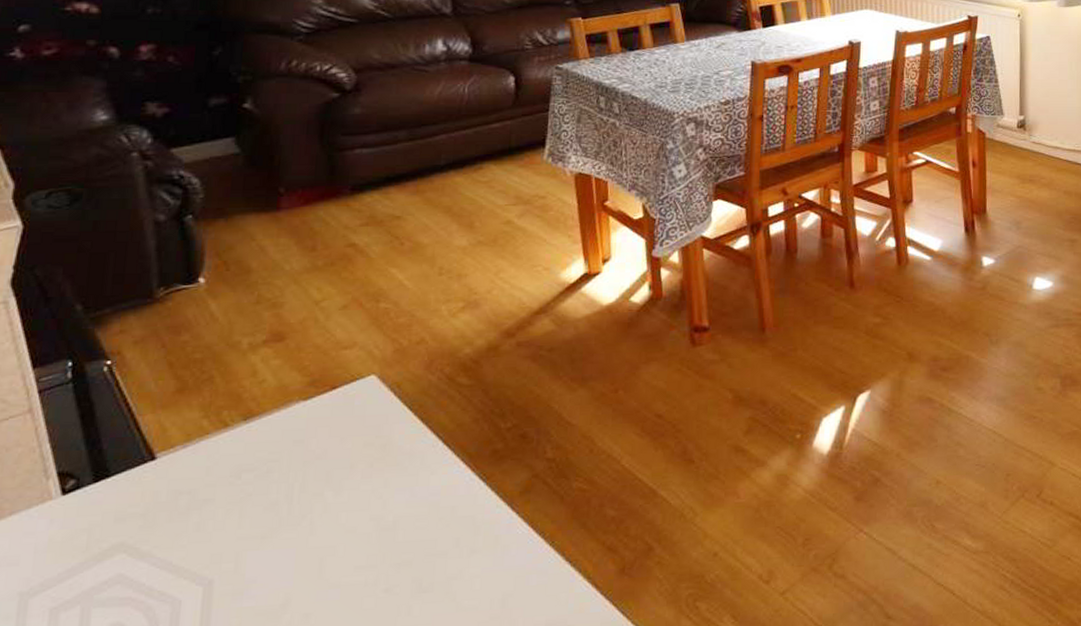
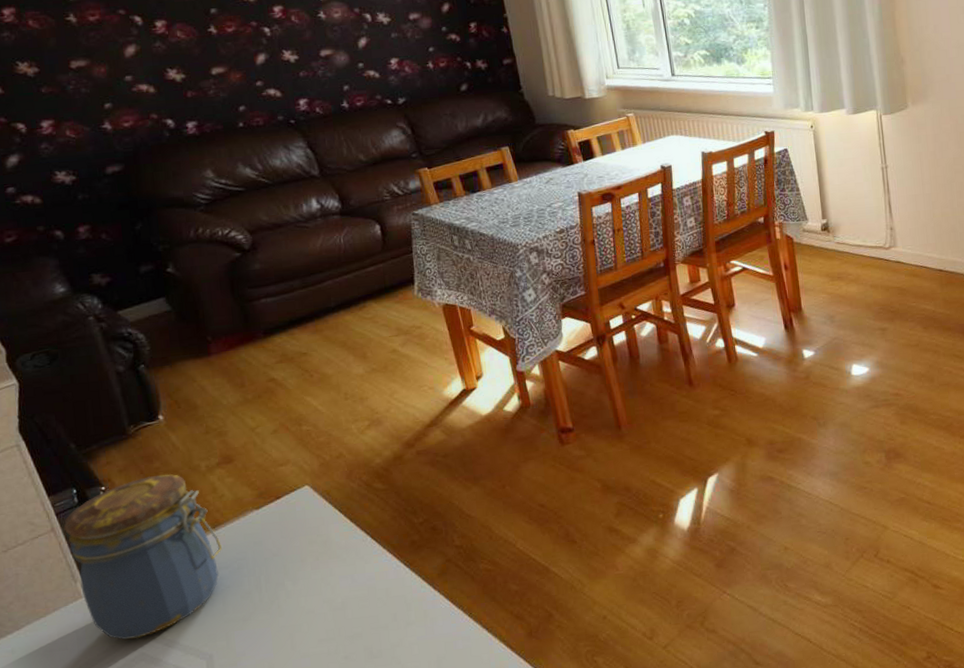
jar: none [46,349,252,556] -> present [64,473,223,640]

